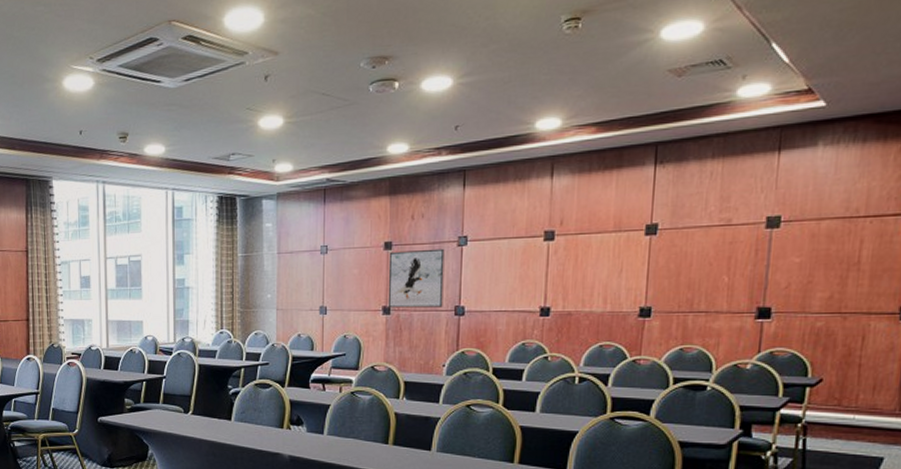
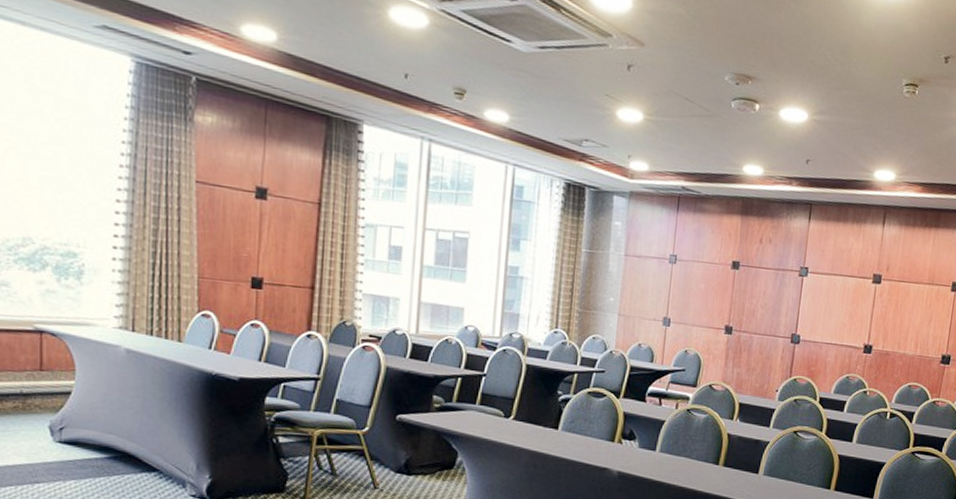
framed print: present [387,248,445,308] -> none [730,271,787,333]

